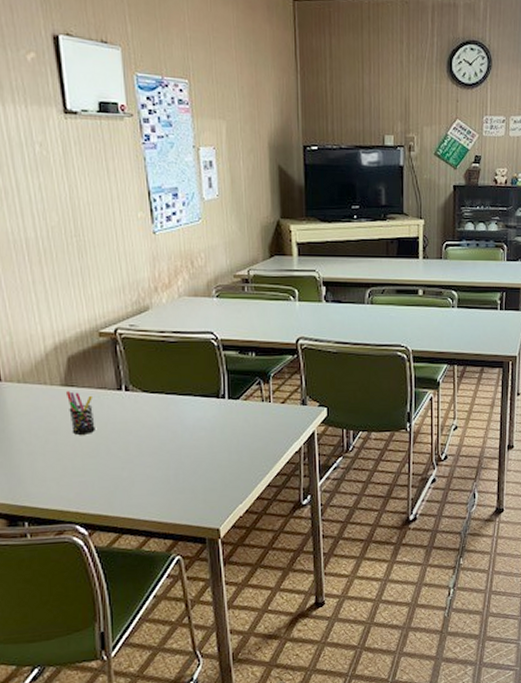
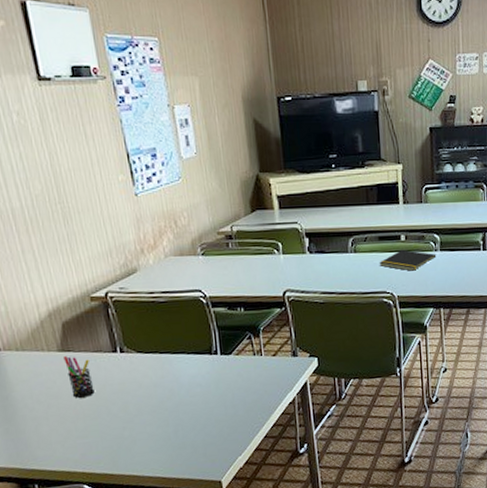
notepad: none [395,305,453,326] -> present [379,250,437,271]

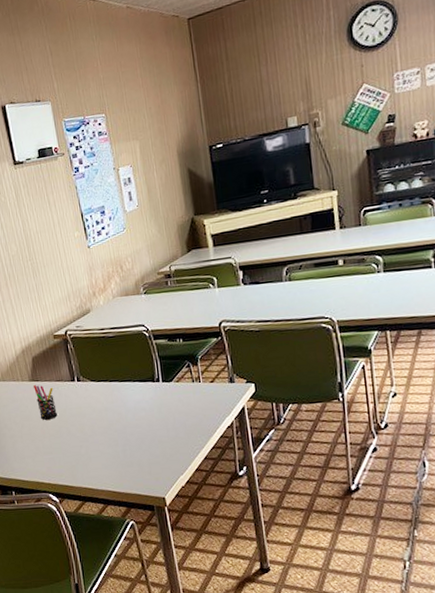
notepad: present [379,250,437,271] -> none [315,274,380,295]

